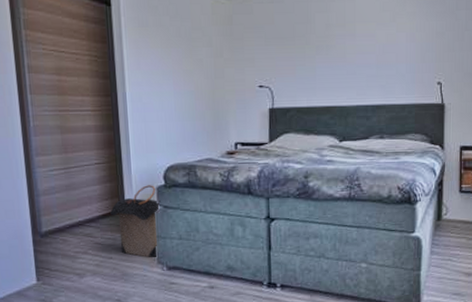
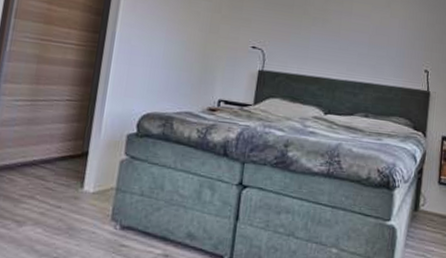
laundry hamper: present [110,185,161,257] -> none [70,131,129,212]

